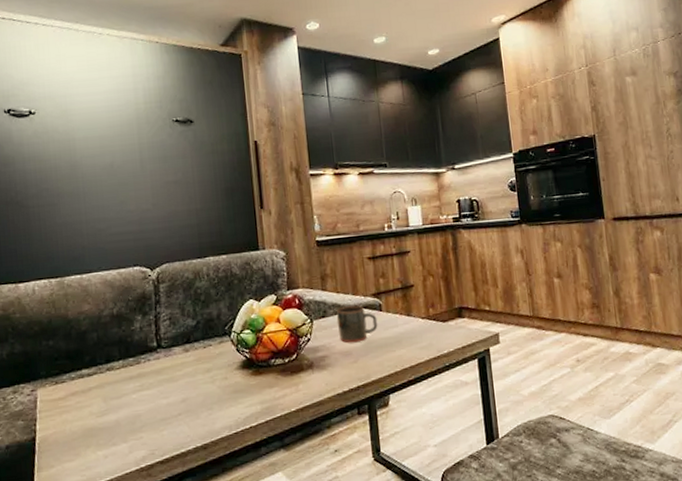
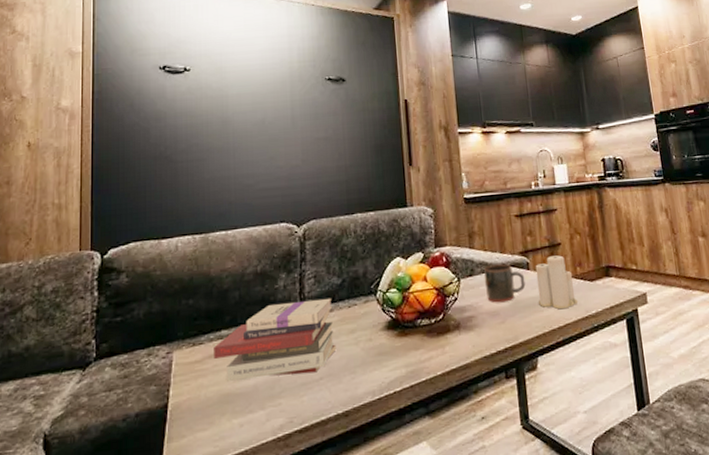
books: none [75,338,194,418] -> present [214,298,337,383]
candle: none [387,295,431,350] -> present [535,253,579,310]

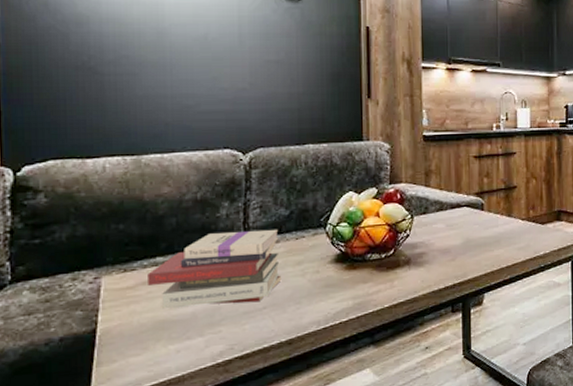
mug: present [483,264,526,302] -> none [437,203,479,240]
candle: present [535,253,579,310] -> none [489,196,528,250]

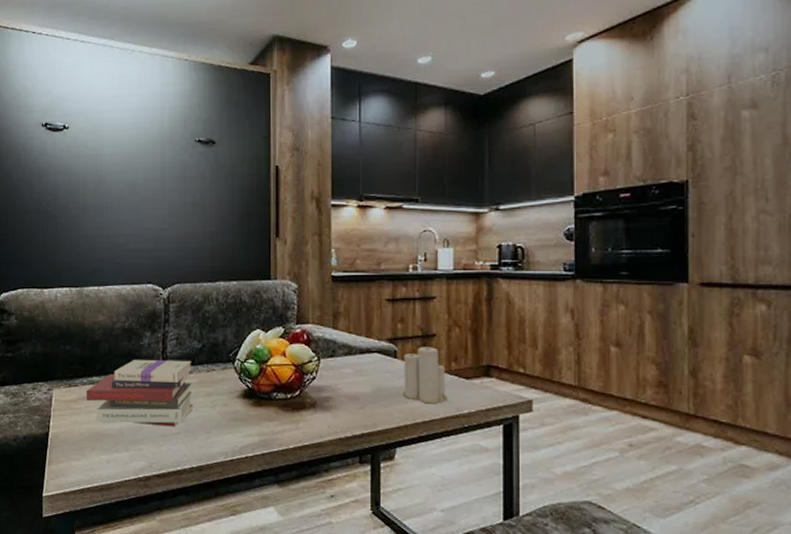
candle: none [489,196,528,250] -> present [402,344,449,404]

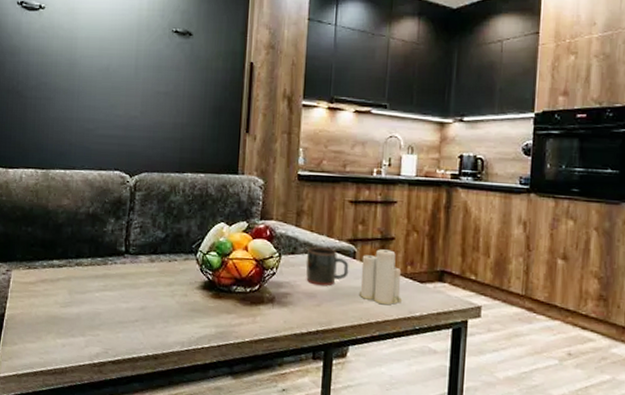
books: present [86,359,194,427] -> none [45,245,154,315]
mug: none [346,348,391,387] -> present [305,247,349,285]

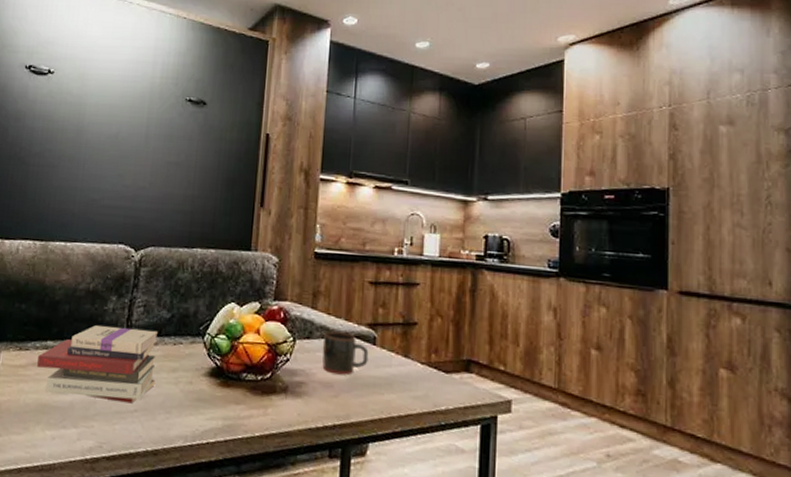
books: none [45,245,154,315] -> present [37,325,158,404]
candle: present [358,247,403,305] -> none [379,333,427,398]

